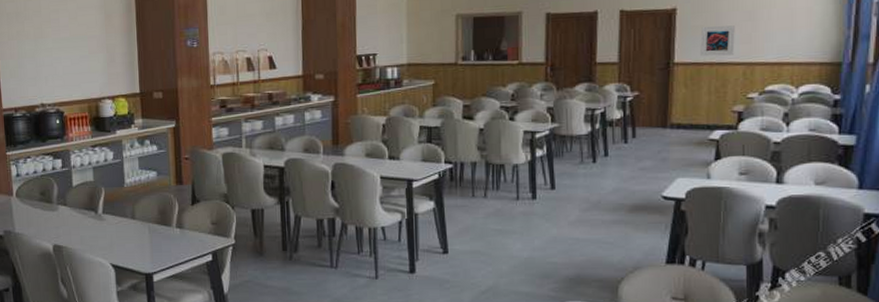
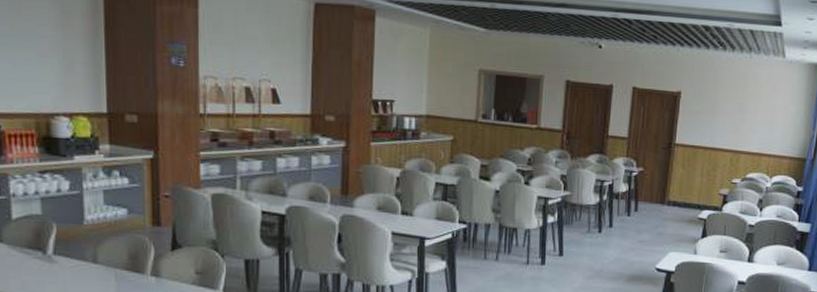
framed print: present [700,25,735,57] -> none [697,112,727,142]

